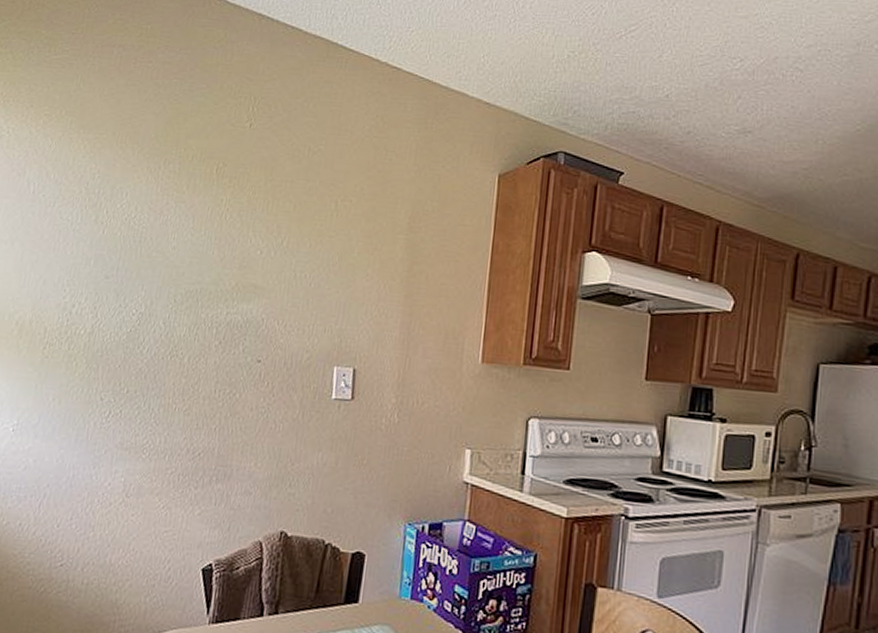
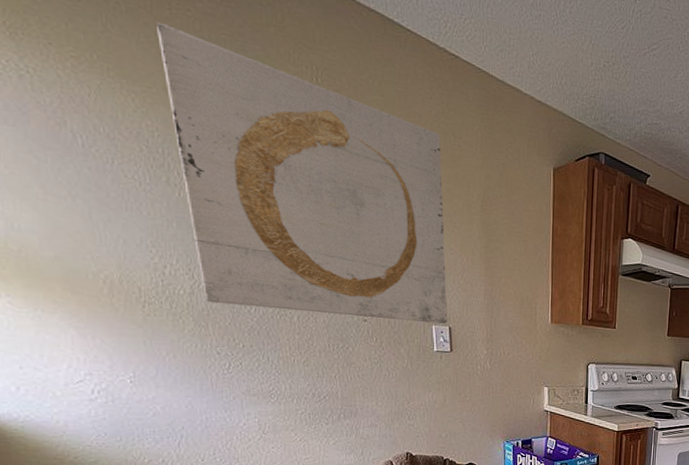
wall art: none [102,75,371,365] -> present [157,22,448,324]

